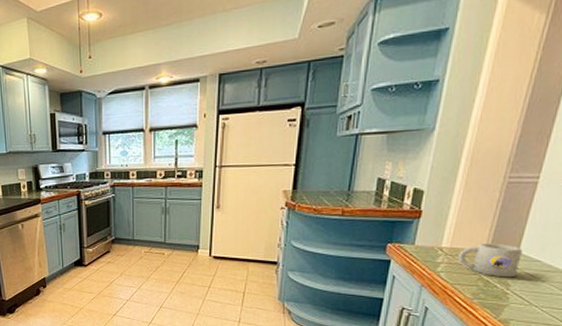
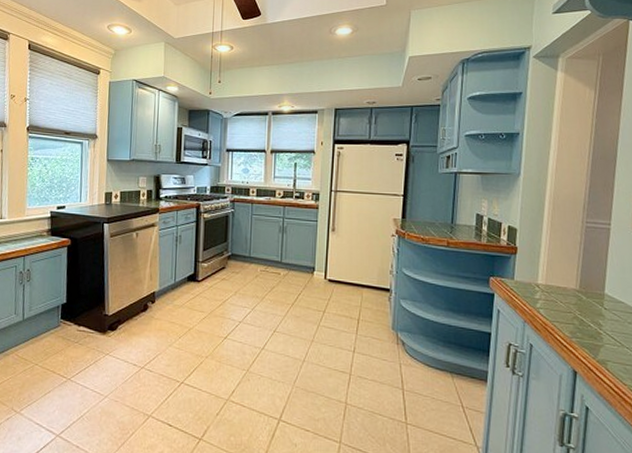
mug: present [457,243,522,278] -> none [553,282,608,318]

